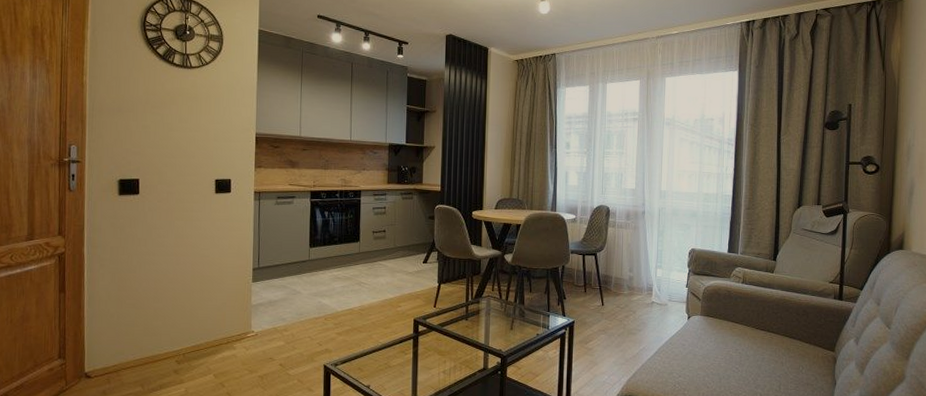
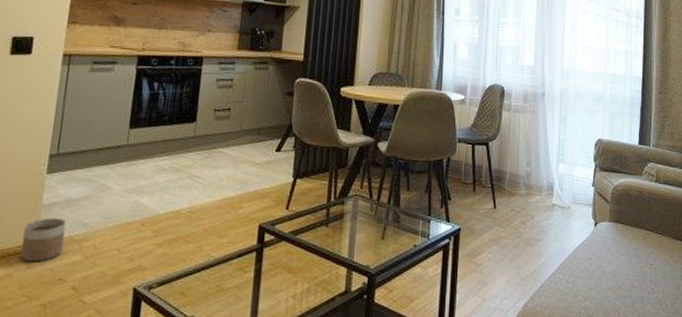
planter: none [240,314,271,346] -> present [20,217,67,262]

